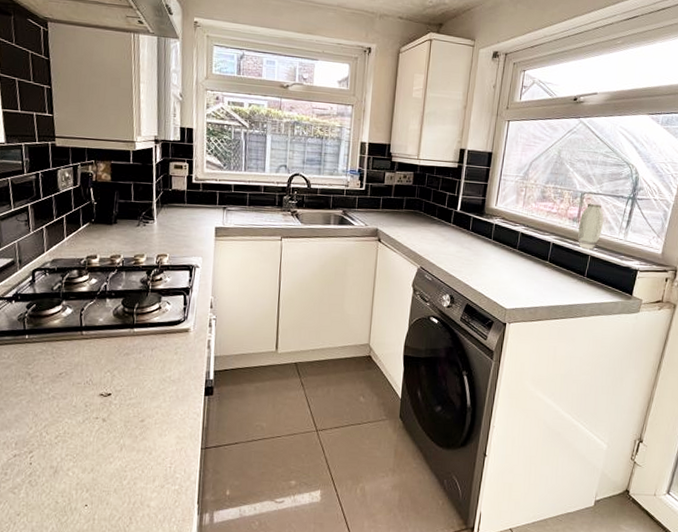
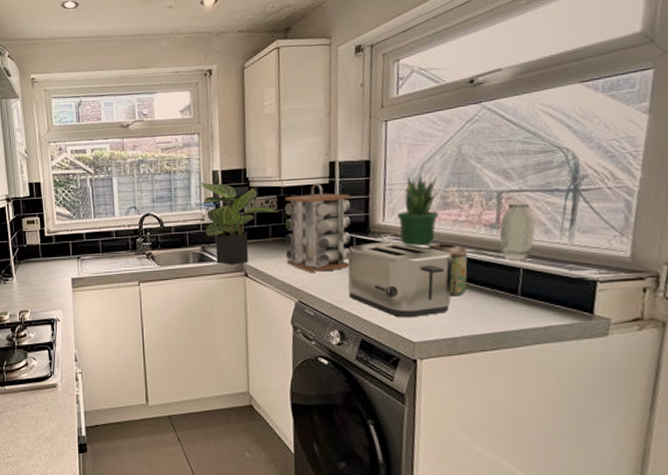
potted plant: none [347,151,415,230] -> present [200,183,281,265]
spice rack: none [414,166,473,244] -> present [284,183,351,272]
toaster: none [461,223,543,289] -> present [347,242,453,318]
planter: none [506,170,542,229] -> present [397,175,441,245]
canister: none [523,229,555,274] -> present [424,243,469,297]

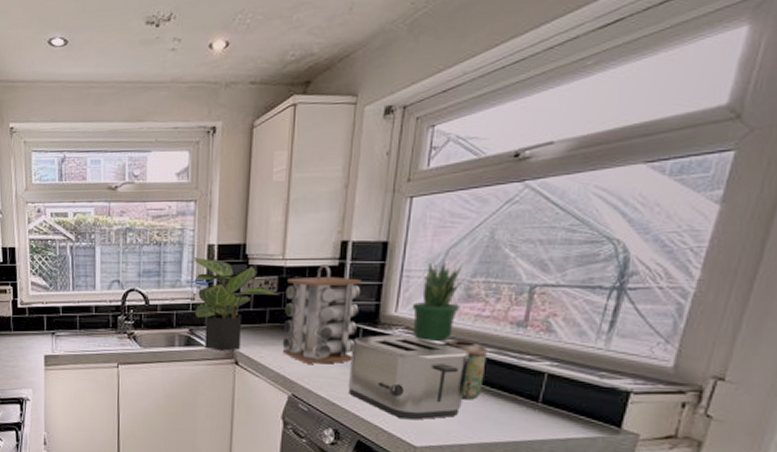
vase: present [499,204,535,261] -> none [526,301,569,364]

